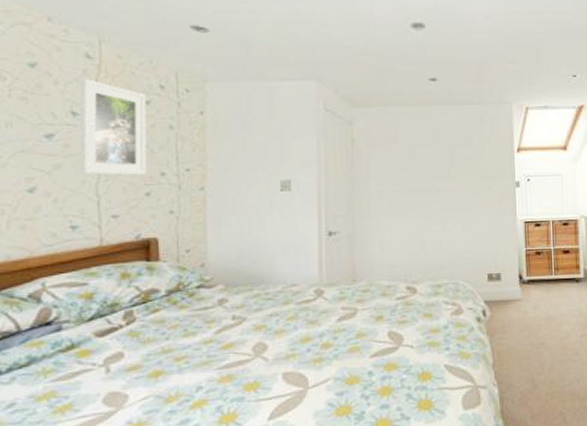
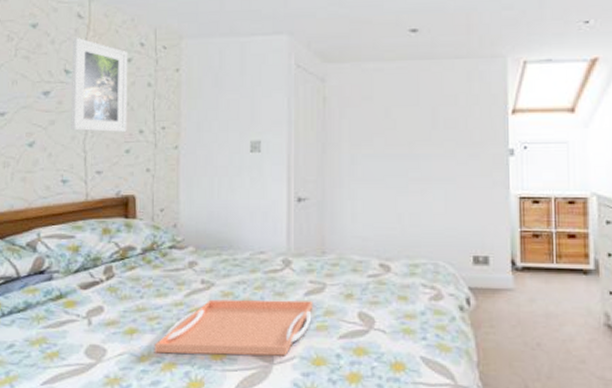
serving tray: none [182,326,346,393] -> present [154,299,313,356]

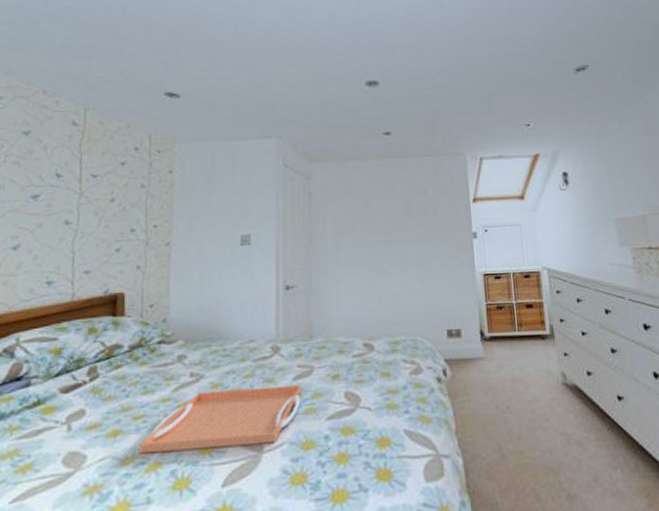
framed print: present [71,37,128,132] -> none [59,143,122,232]

